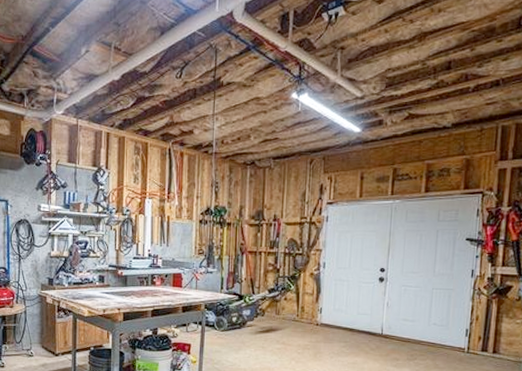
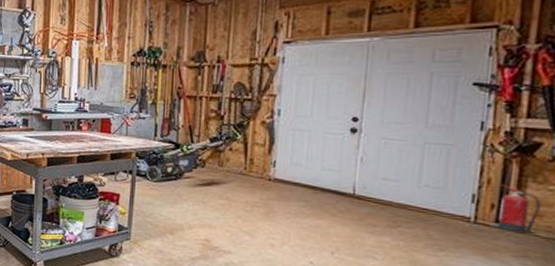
fire extinguisher: none [483,320,511,359] -> present [498,183,541,234]

